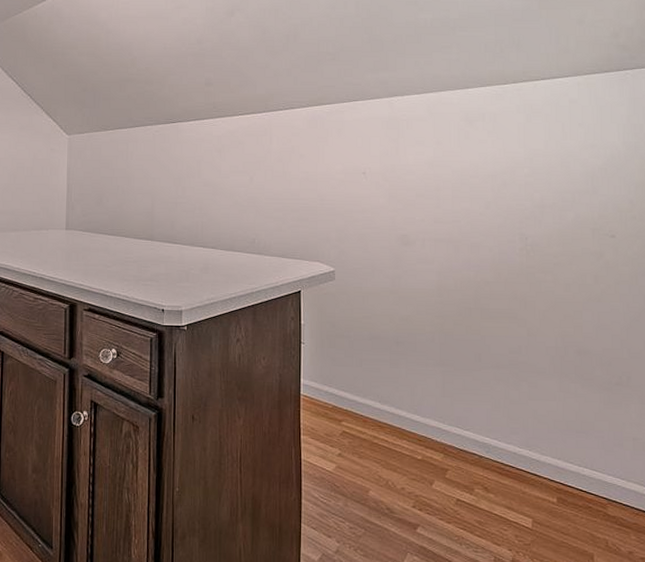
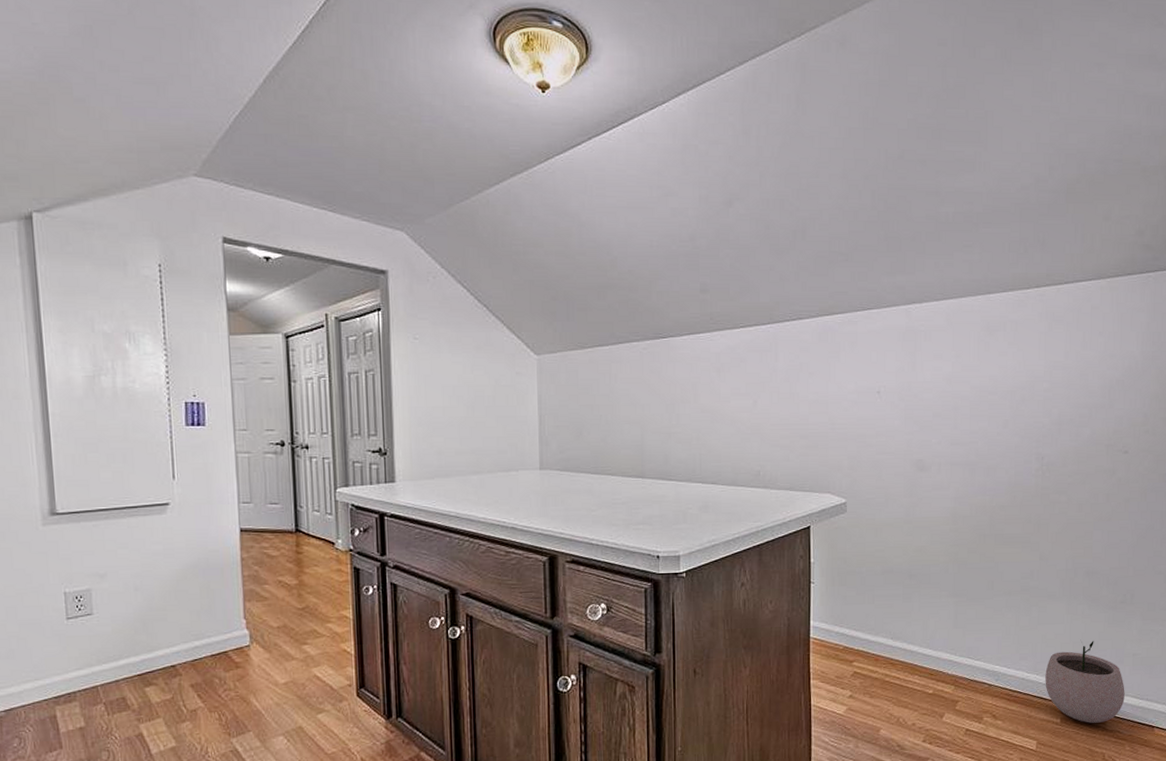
plant pot: none [538,421,627,507] -> present [1045,641,1125,723]

